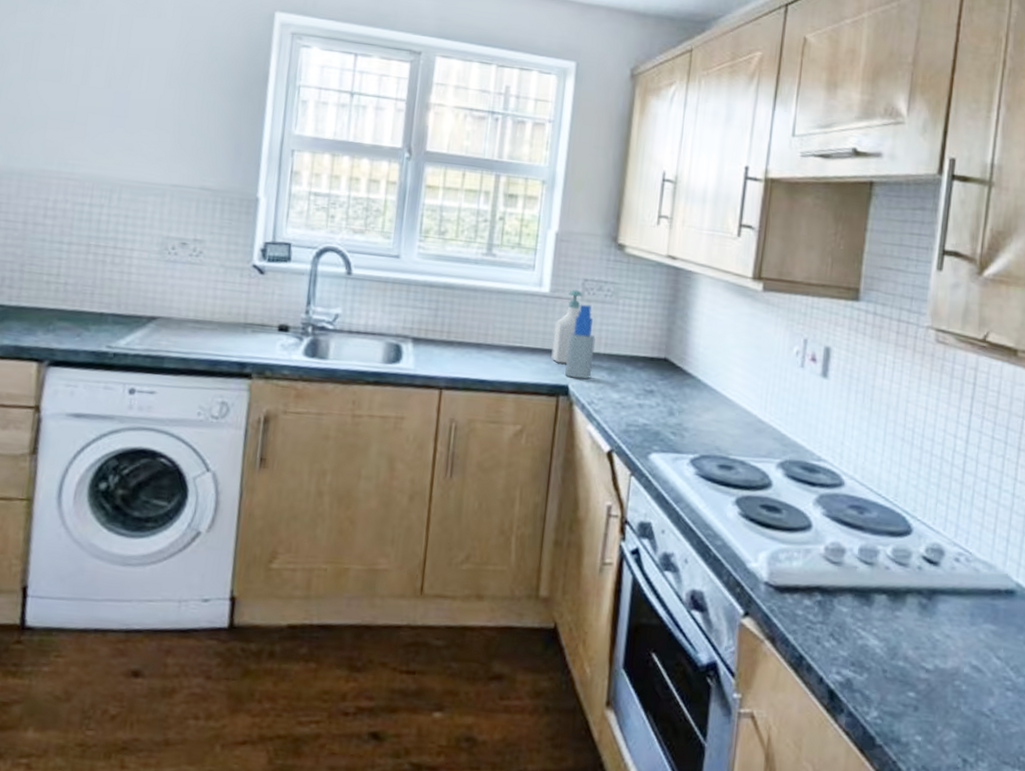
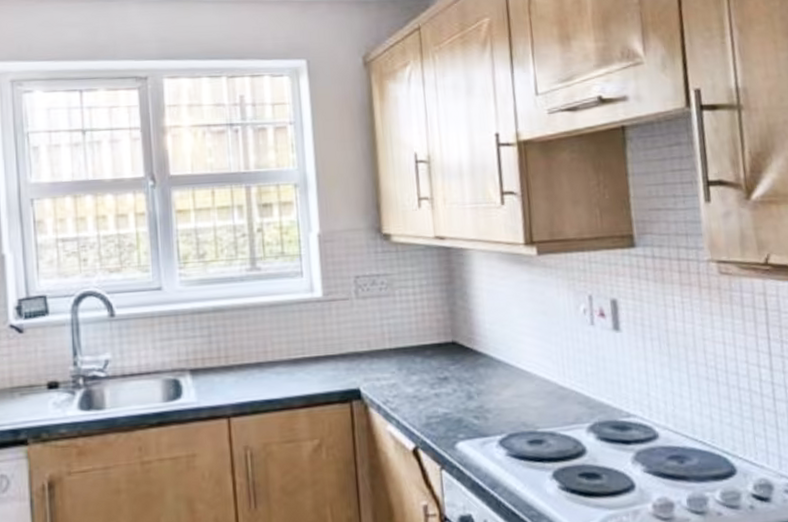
soap bottle: present [551,290,583,364] -> none [334,289,357,367]
spray bottle: present [565,304,595,379] -> none [351,301,382,380]

